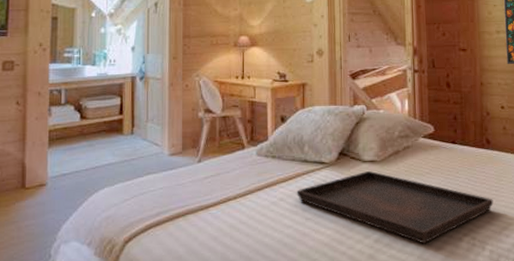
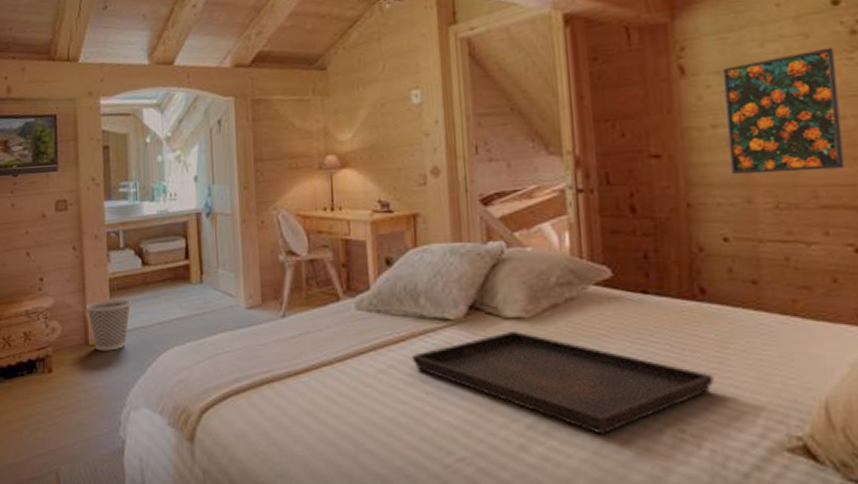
wastebasket: none [25,148,69,193] -> present [86,300,132,351]

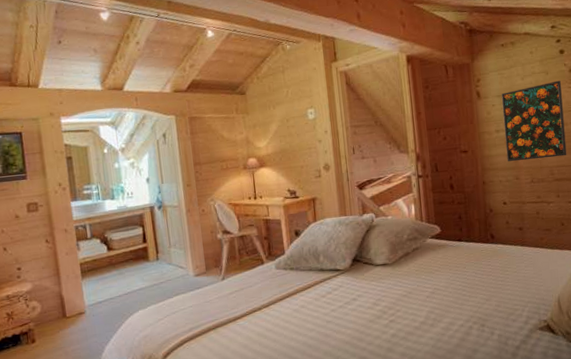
wastebasket: present [86,300,132,351] -> none [62,278,101,321]
serving tray: present [412,330,714,435] -> none [316,273,500,335]

